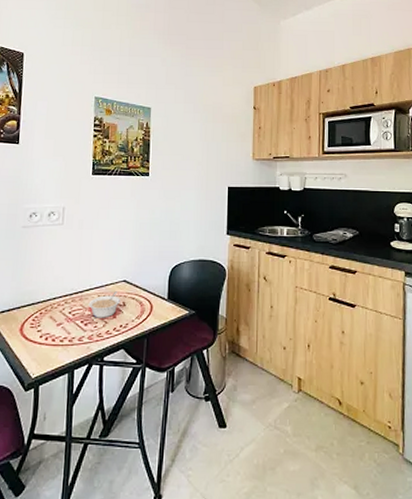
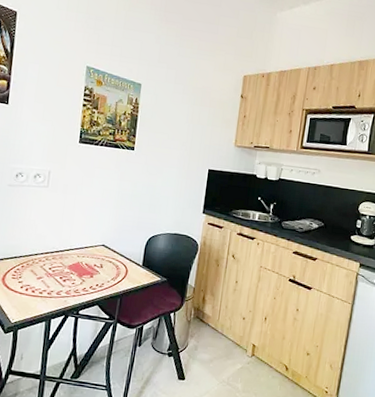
legume: present [88,291,120,318] -> none [68,254,98,277]

